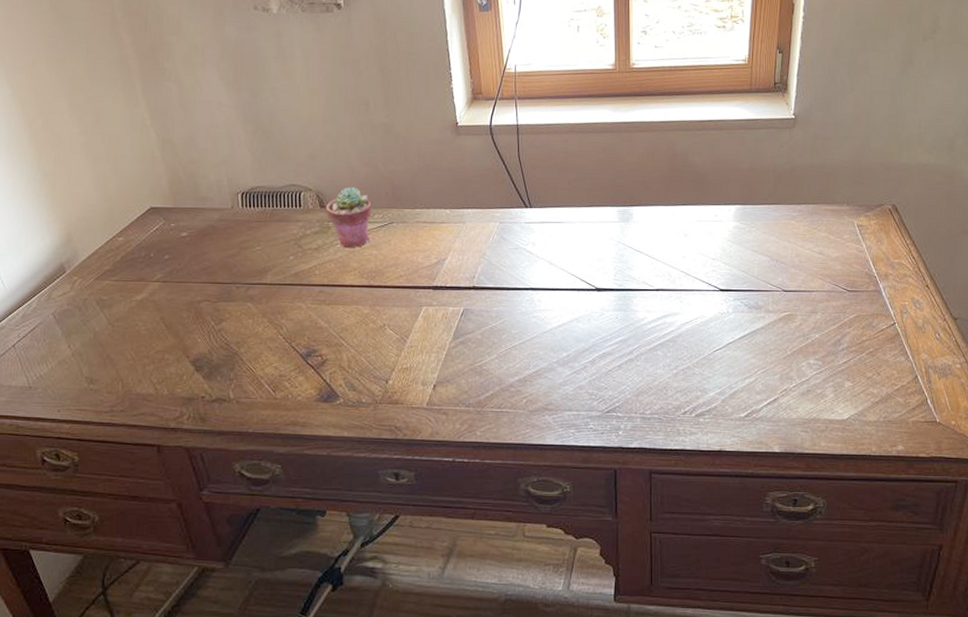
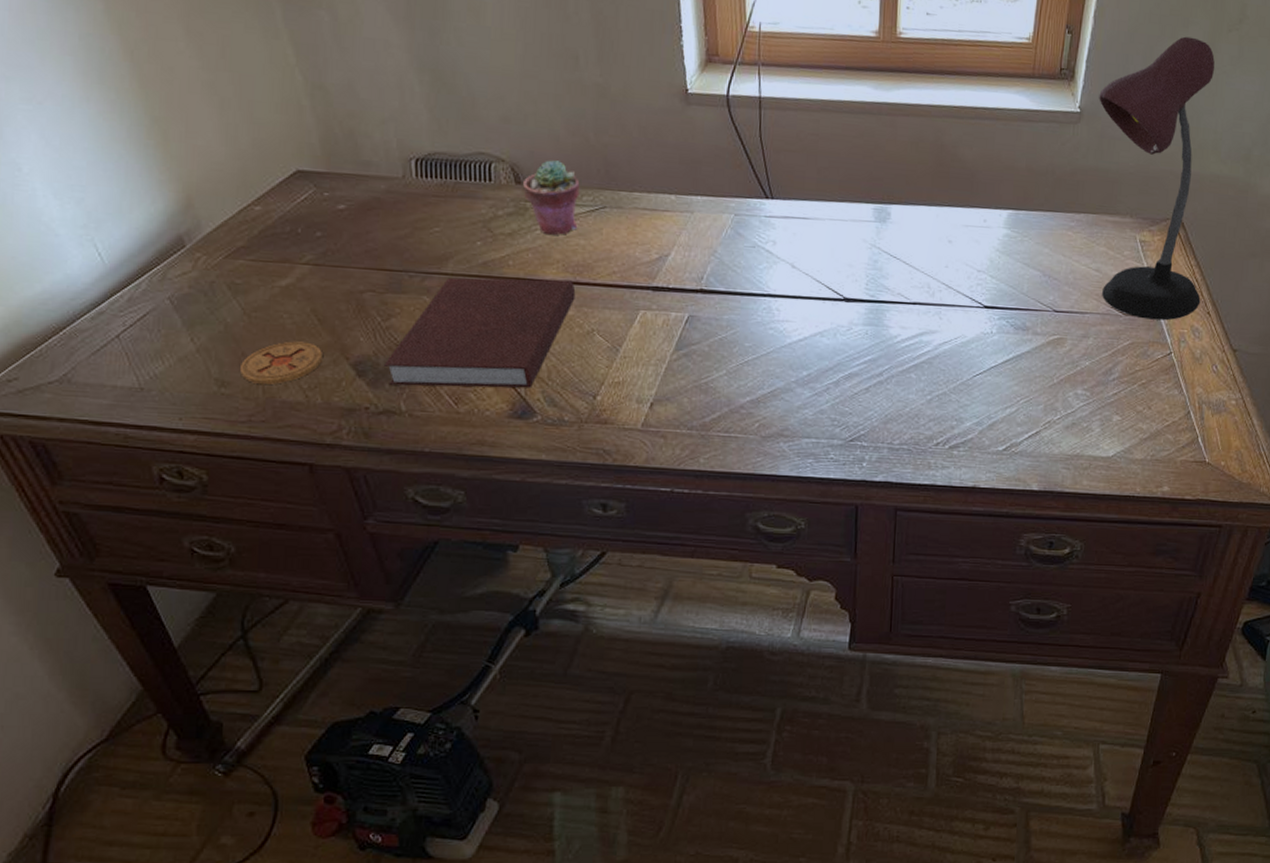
coaster: none [104,344,170,381] -> present [239,341,324,385]
notebook: none [216,284,370,378] -> present [383,277,576,388]
desk lamp: none [811,48,919,295] -> present [1099,36,1215,321]

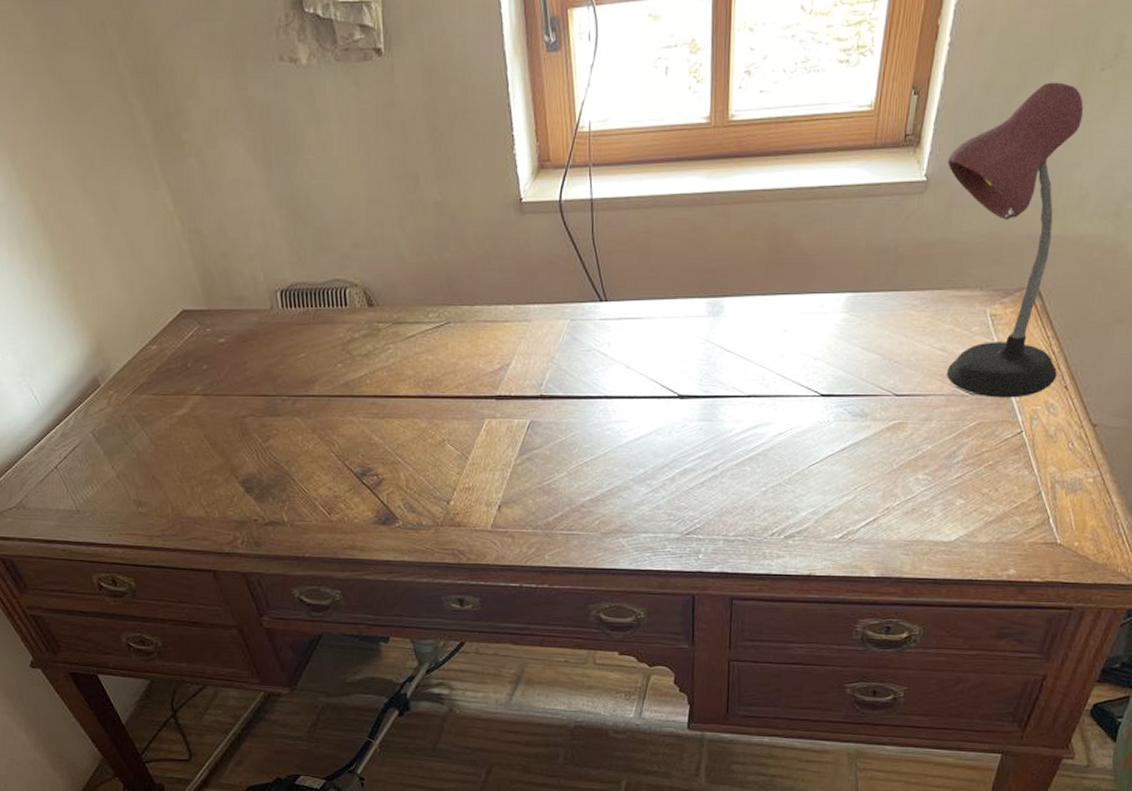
coaster: present [239,341,324,385] -> none [151,464,218,504]
notebook: present [383,277,576,388] -> none [266,394,427,499]
potted succulent: present [523,160,580,235] -> none [375,281,426,352]

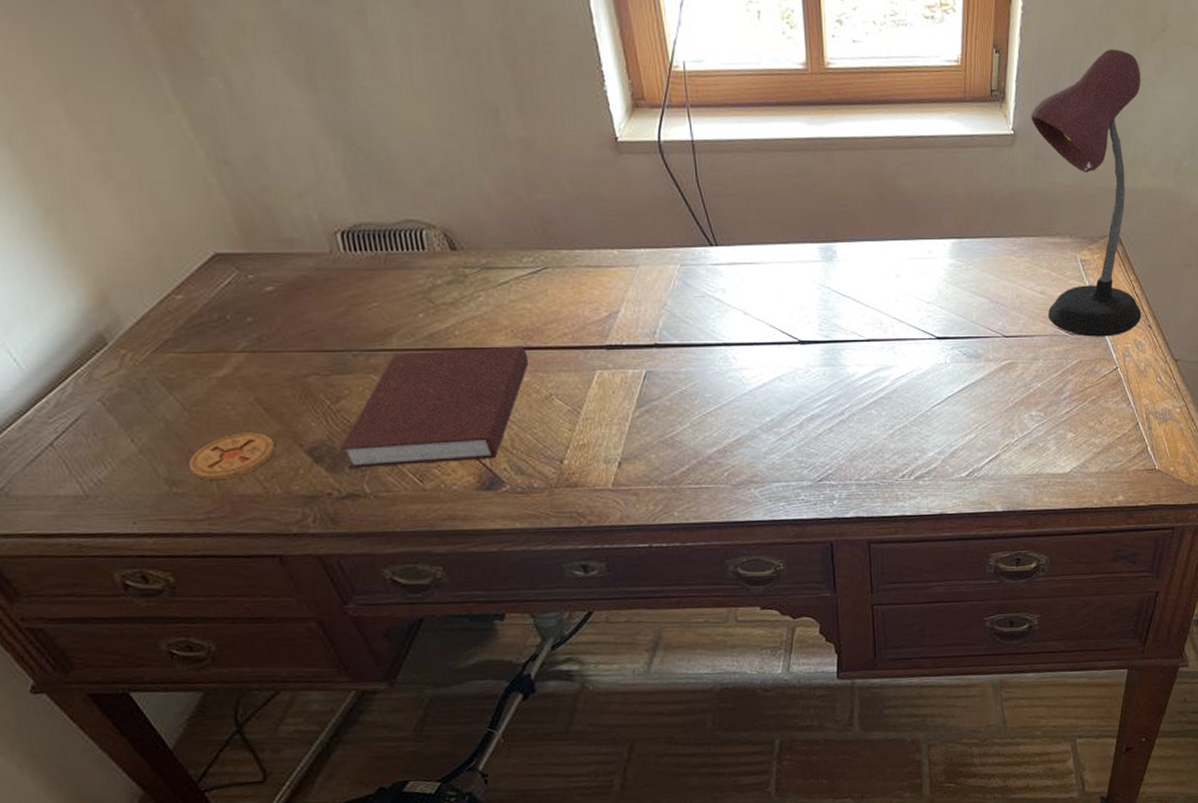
coaster: none [151,464,218,504] -> present [188,432,276,481]
notebook: none [266,394,427,499] -> present [340,346,529,468]

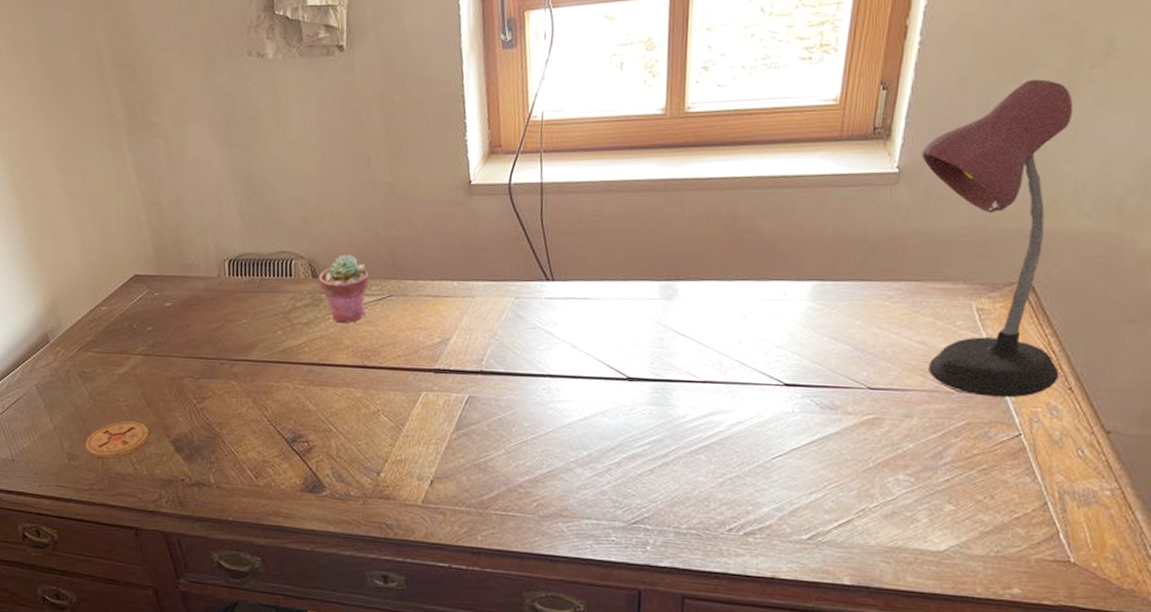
notebook: present [340,346,529,468] -> none [197,363,364,465]
potted succulent: none [458,222,522,300] -> present [319,254,369,323]

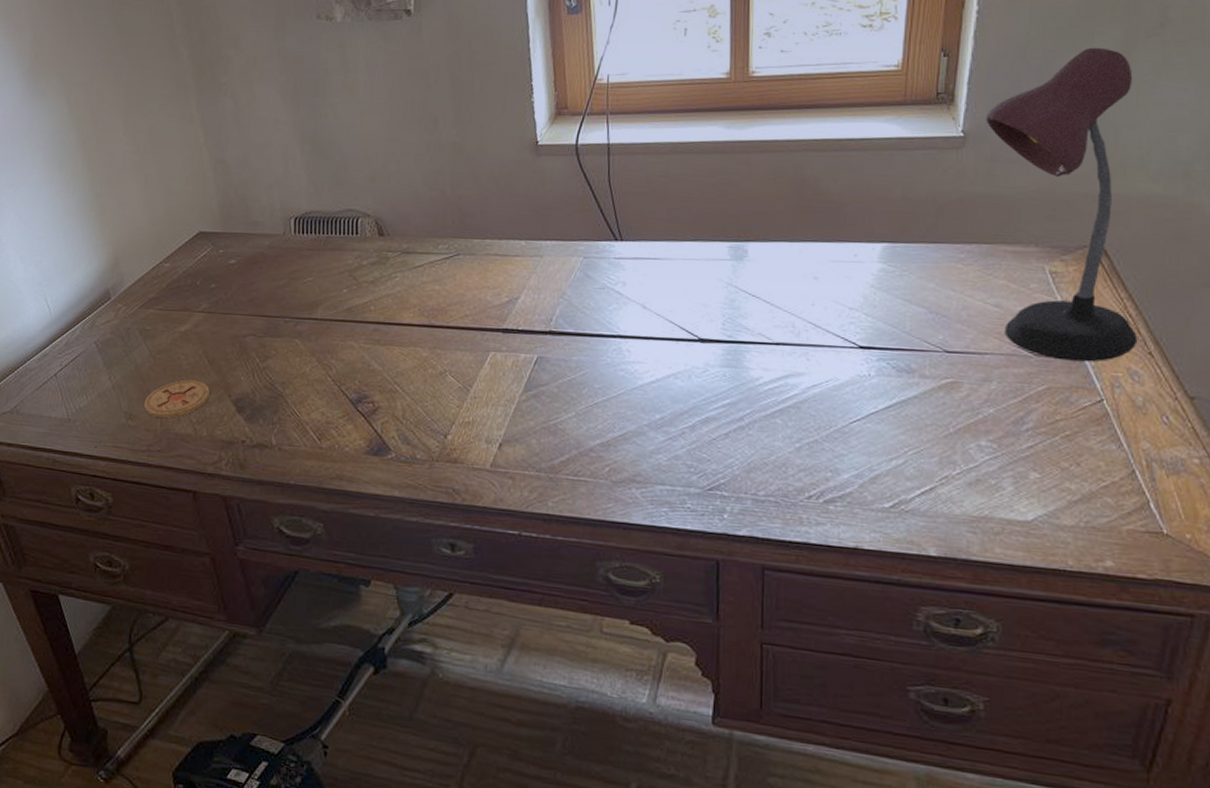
potted succulent: present [319,254,369,323] -> none [385,213,436,282]

